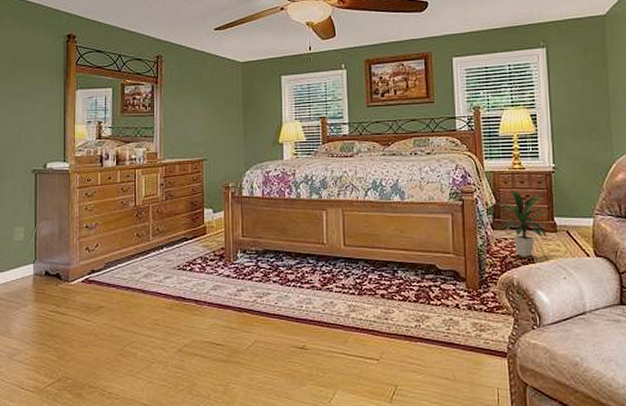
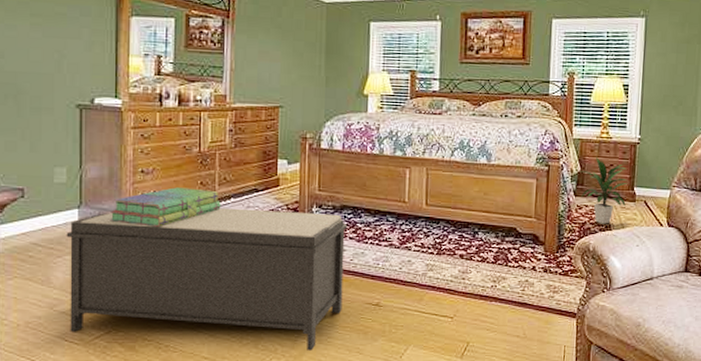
bench: none [23,257,270,396] -> present [66,208,347,351]
stack of books: none [59,240,155,278] -> present [109,187,221,227]

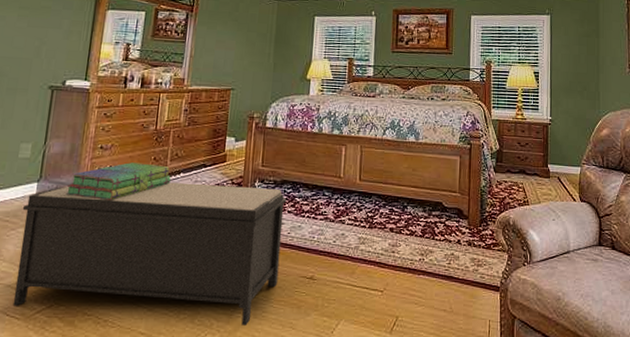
indoor plant: present [580,157,629,224] -> none [499,137,543,199]

